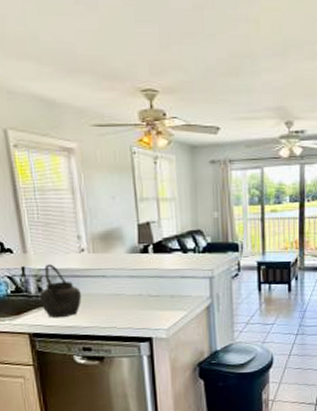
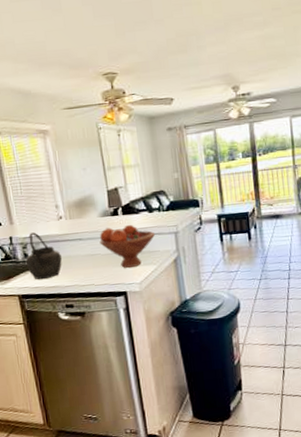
fruit bowl: none [125,264,189,312] -> present [99,224,156,268]

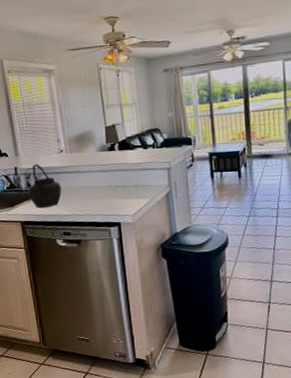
fruit bowl: present [99,224,156,268] -> none [97,159,149,200]

